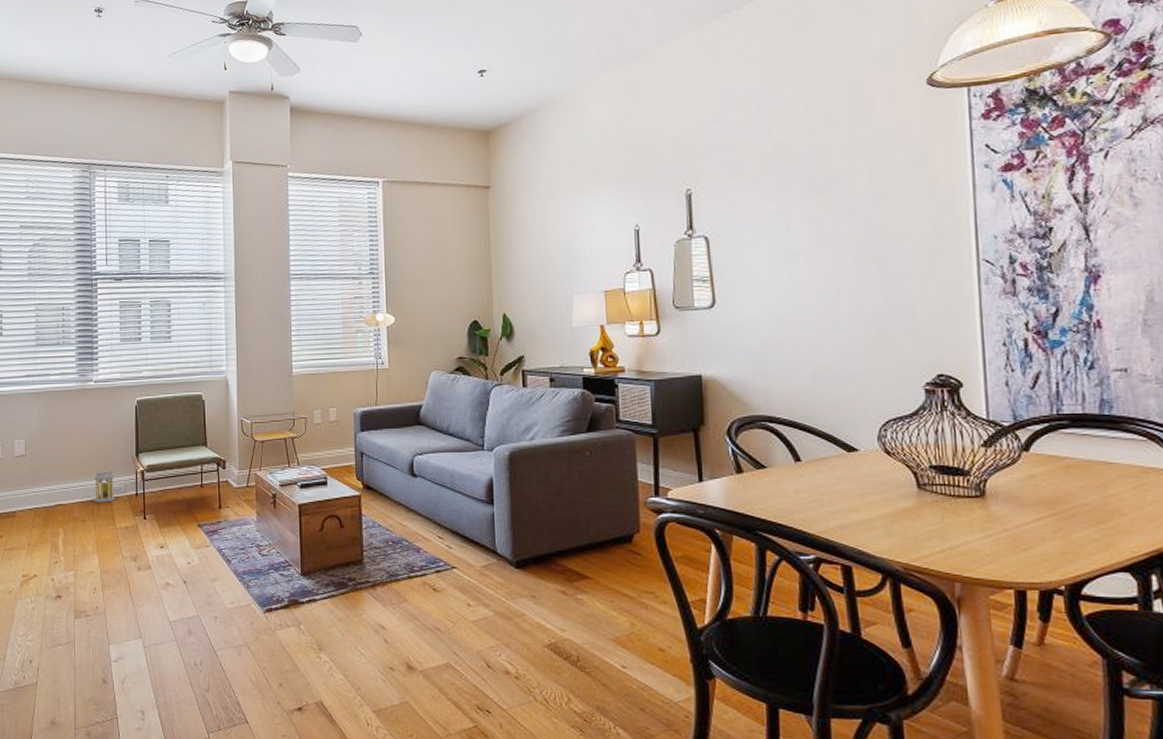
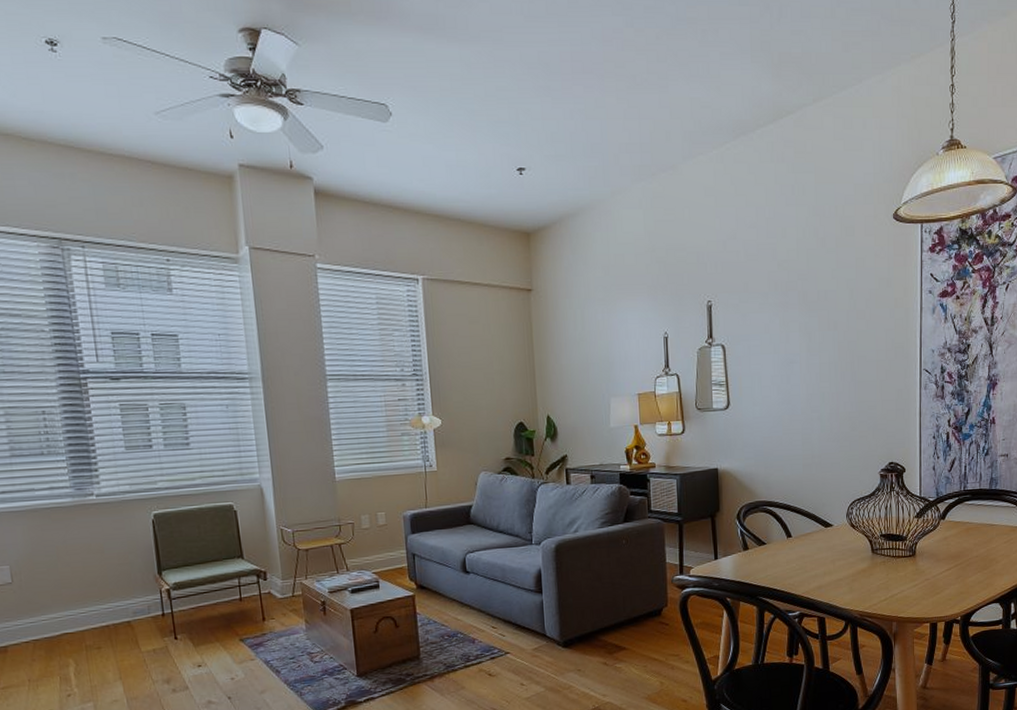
lantern: present [94,466,116,503] -> none [108,588,138,628]

